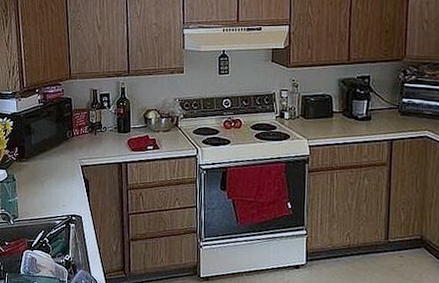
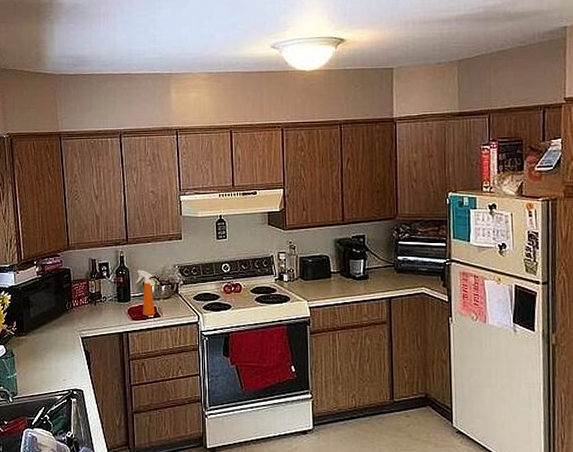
spray bottle: none [135,102,155,148] -> present [135,270,156,316]

